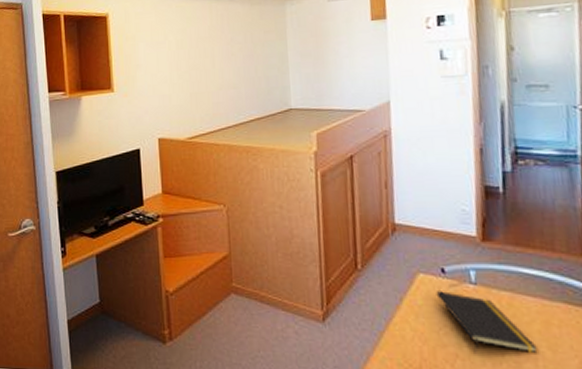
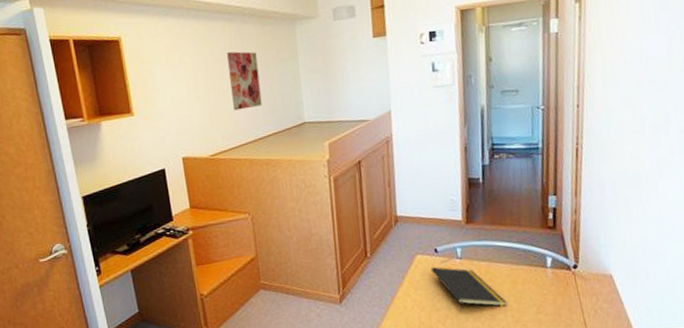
wall art: none [212,31,246,92] -> present [227,51,262,111]

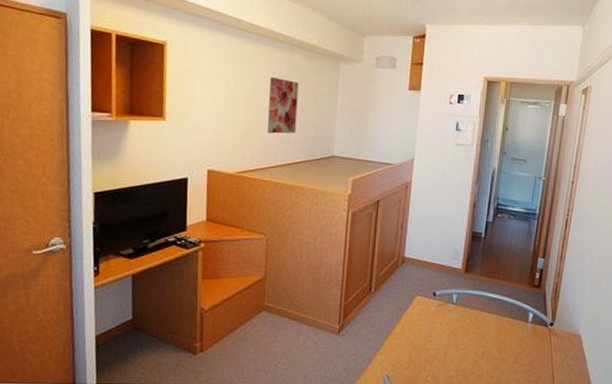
notepad: present [430,267,507,312] -> none [427,309,490,355]

